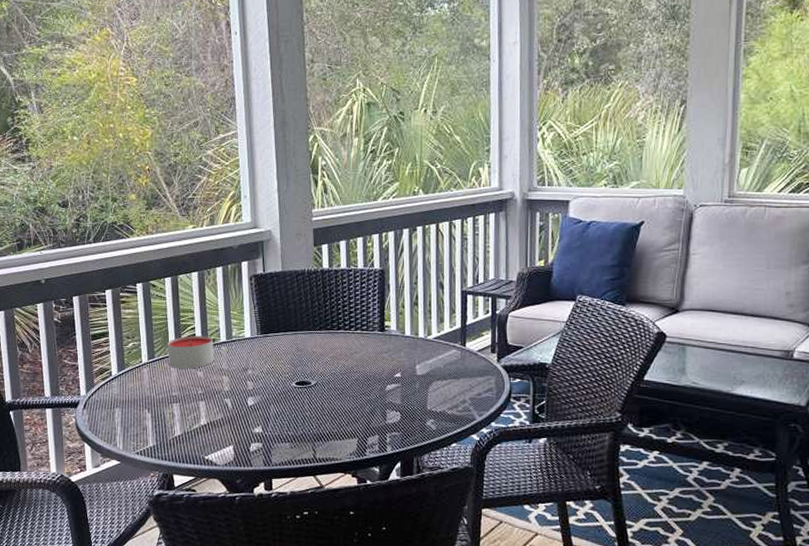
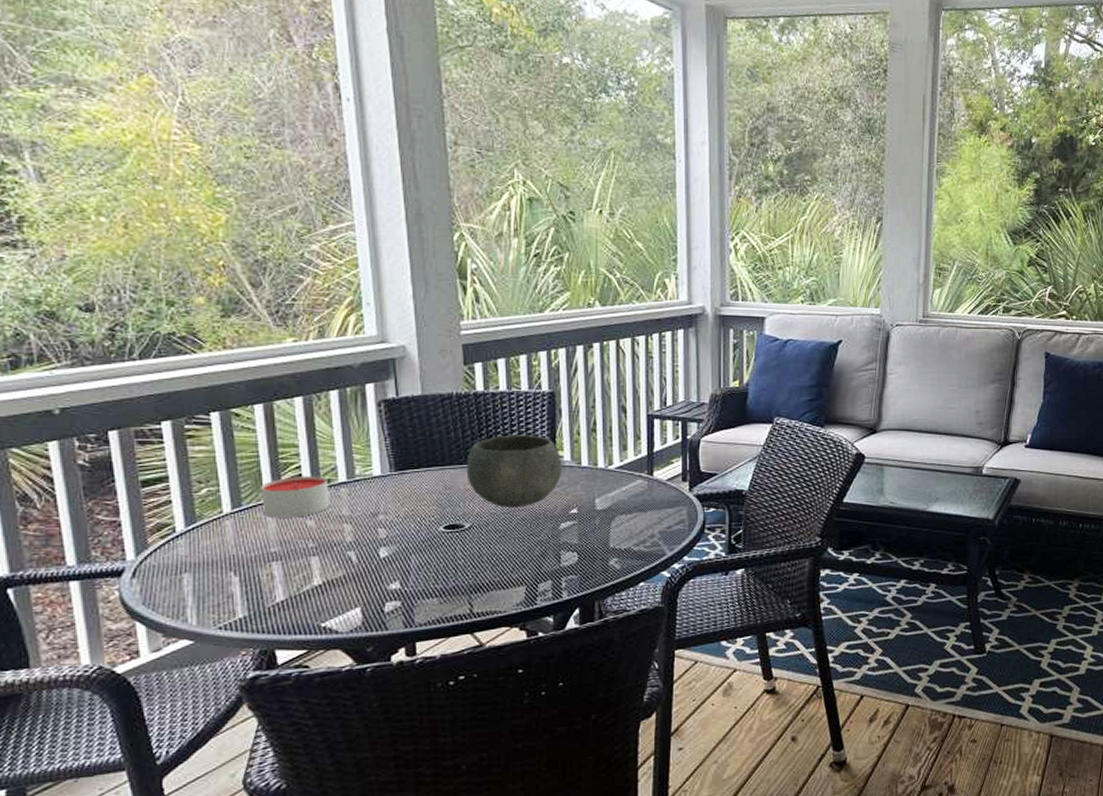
bowl: none [313,306,390,370] -> present [466,435,563,508]

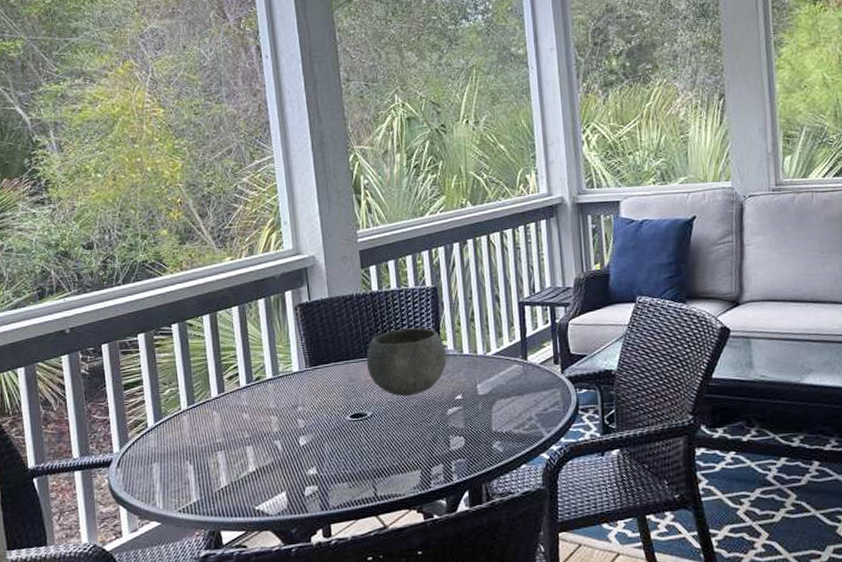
candle: present [261,476,331,518] -> none [209,374,261,413]

